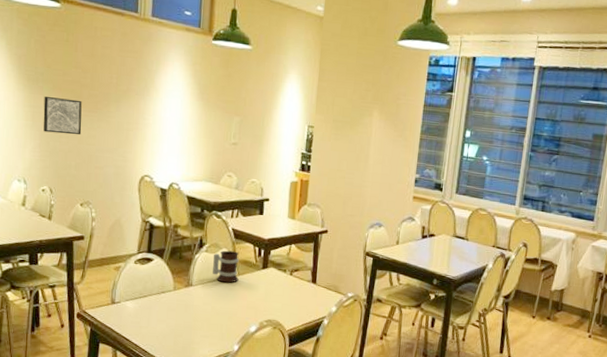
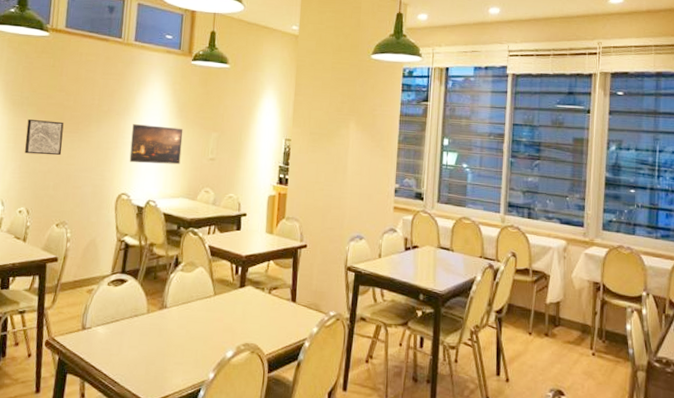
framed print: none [151,105,205,148] -> present [129,124,183,165]
mug: present [213,250,239,283] -> none [188,269,216,304]

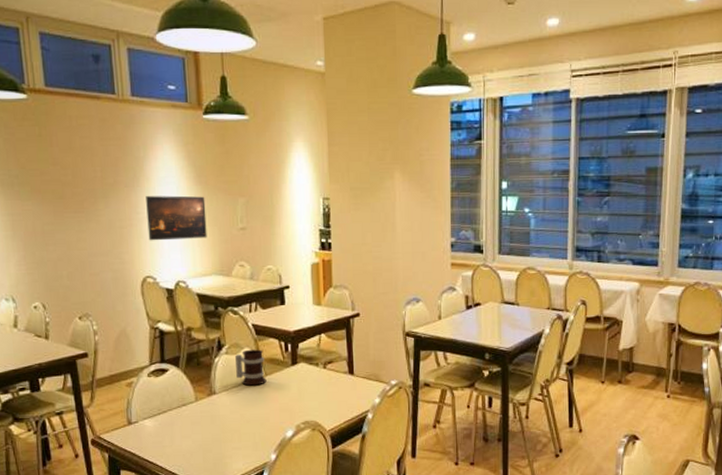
wall art: present [25,119,64,156] -> none [22,201,70,242]
mug: none [188,269,216,304] -> present [234,349,267,386]

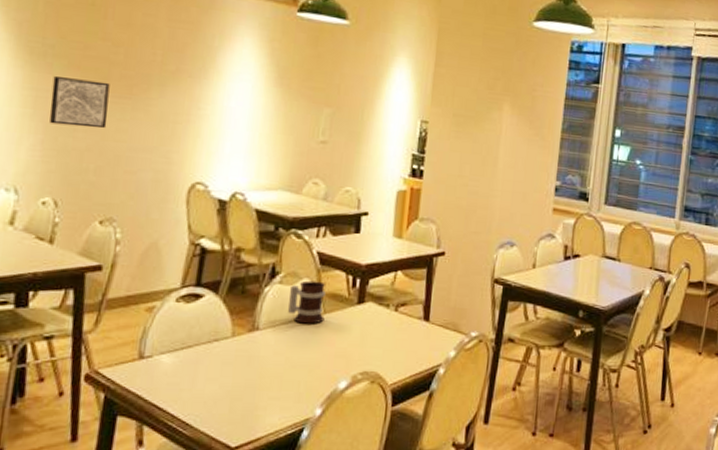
wall art: none [22,201,70,242] -> present [50,76,110,129]
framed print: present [146,195,207,241] -> none [207,91,284,148]

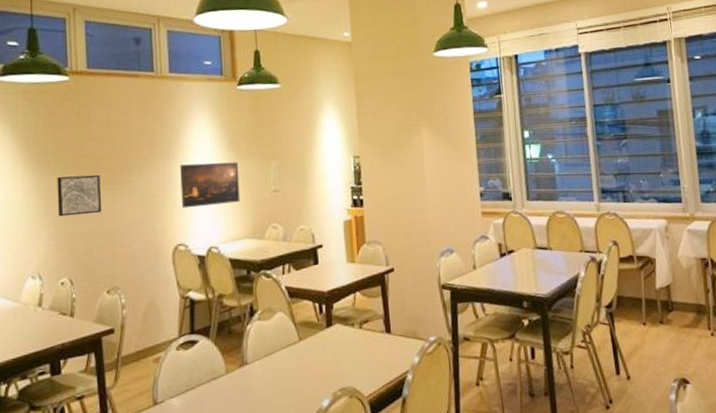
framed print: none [207,91,284,148] -> present [180,162,240,209]
mug: present [288,280,326,324] -> none [267,312,301,353]

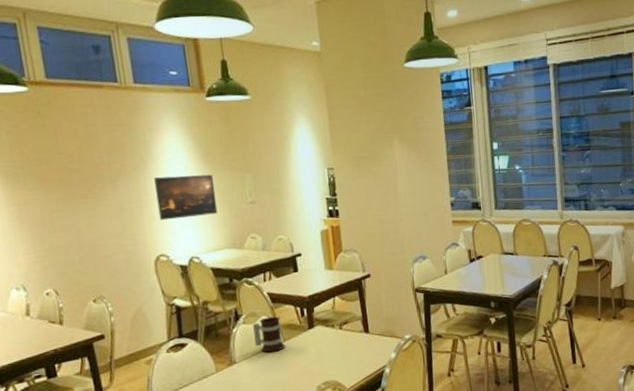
wall art: present [57,174,102,217] -> none [28,188,79,230]
mug: none [267,312,301,353] -> present [252,316,285,353]

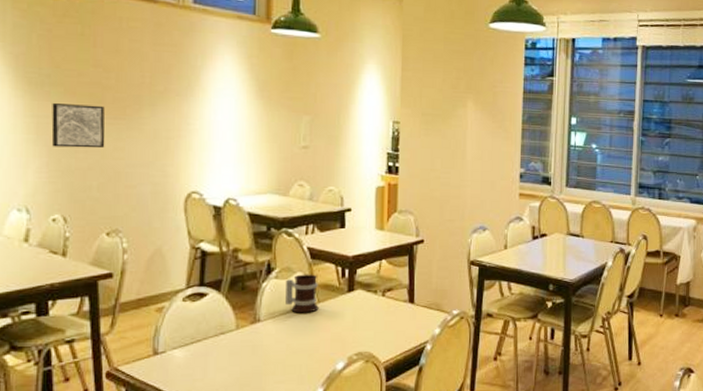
wall art: none [28,188,79,230] -> present [51,103,105,149]
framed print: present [154,174,218,221] -> none [198,107,266,155]

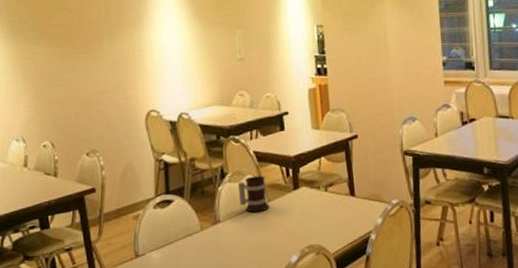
wall art: present [51,103,105,149] -> none [32,43,77,84]

